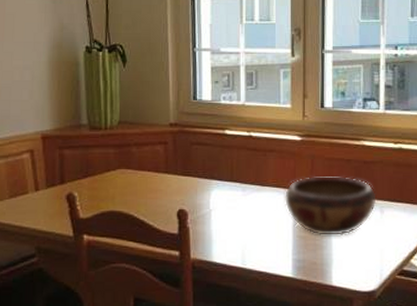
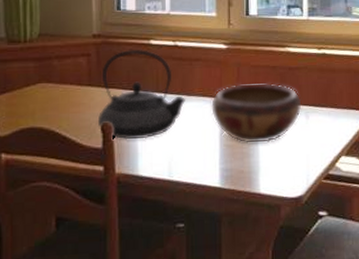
teapot: none [173,138,259,227] -> present [97,49,185,140]

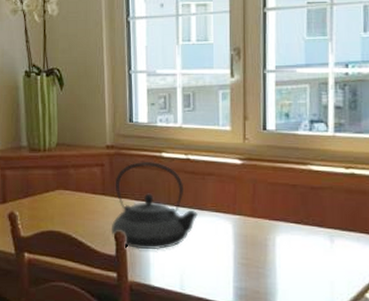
decorative bowl: present [210,82,302,144] -> none [224,200,326,265]

